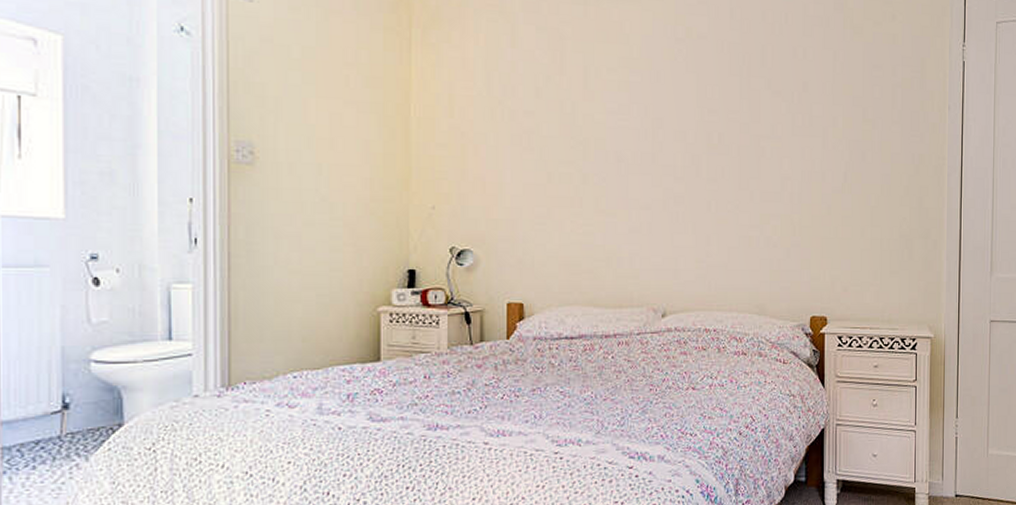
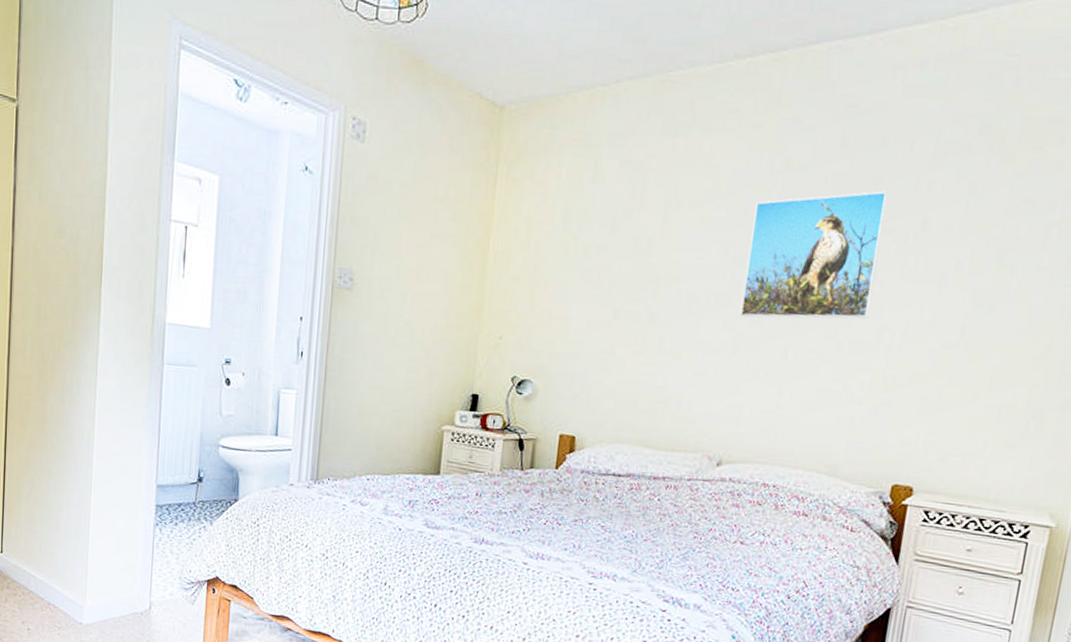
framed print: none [664,58,773,174] -> present [739,191,888,319]

